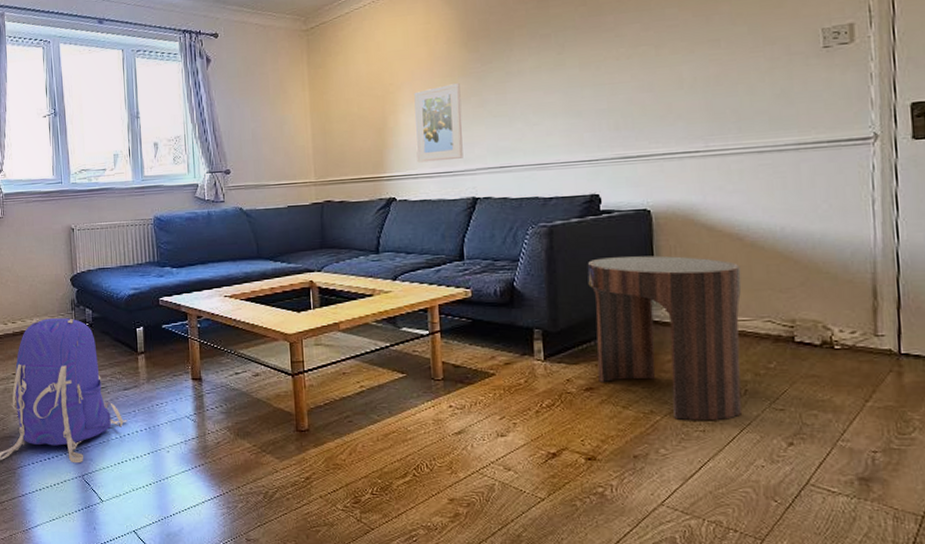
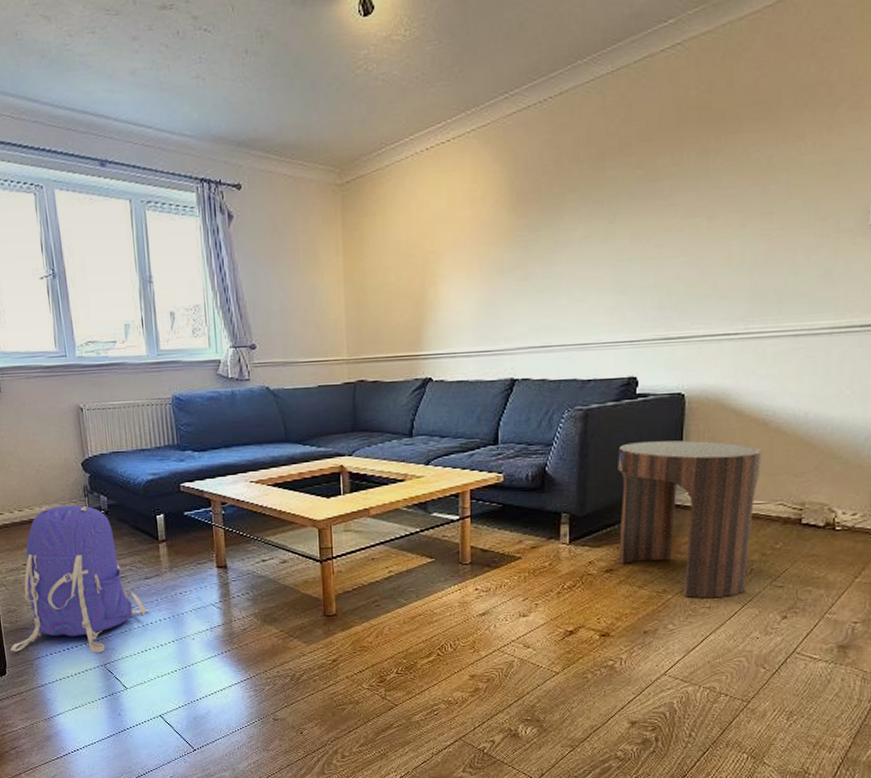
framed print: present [414,83,463,163] -> none [455,253,505,341]

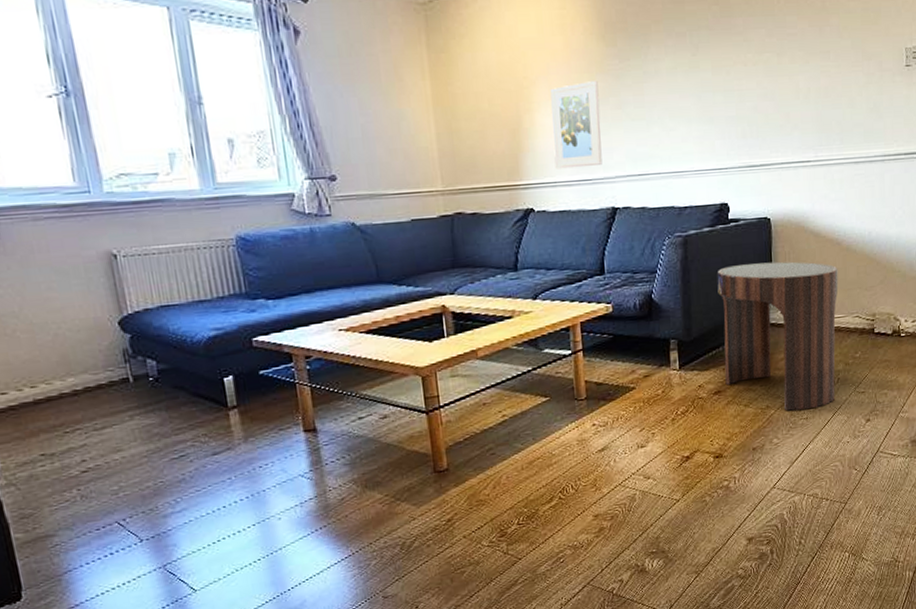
backpack: present [10,505,150,653] -> none [27,373,221,569]
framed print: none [455,253,505,341] -> present [550,81,603,169]

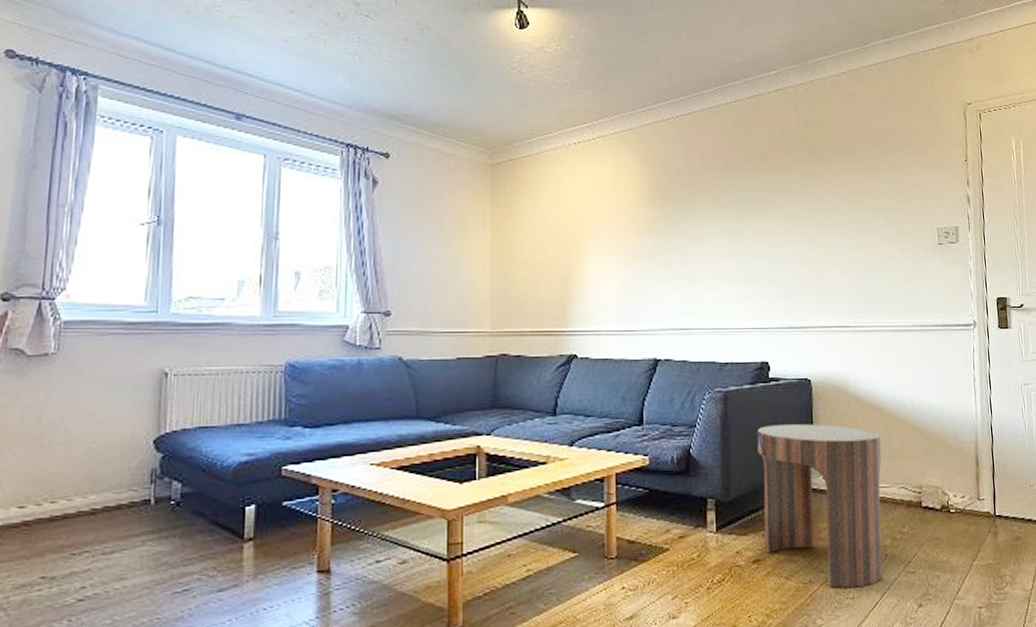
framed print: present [550,81,603,169] -> none [600,240,647,319]

